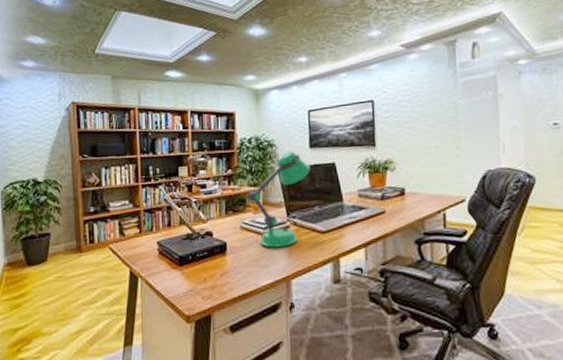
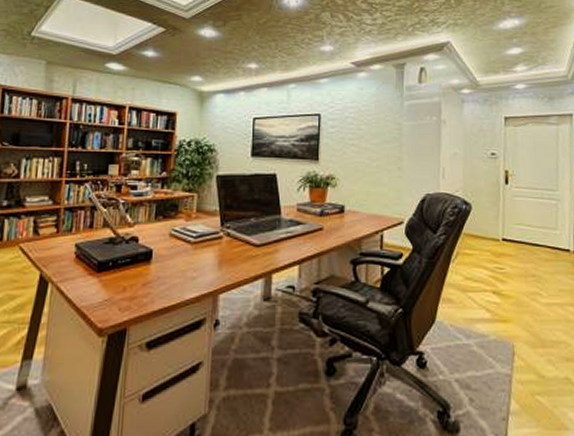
desk lamp: present [246,151,311,248] -> none [179,158,250,259]

